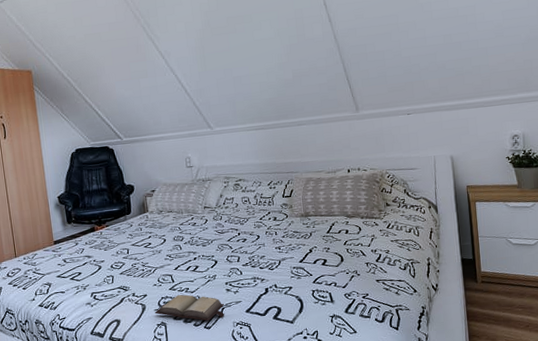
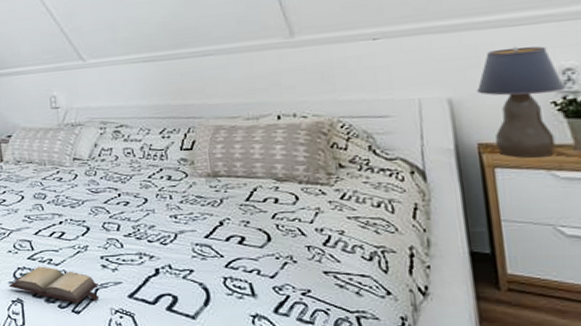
table lamp: none [466,120,515,195] -> present [476,46,567,159]

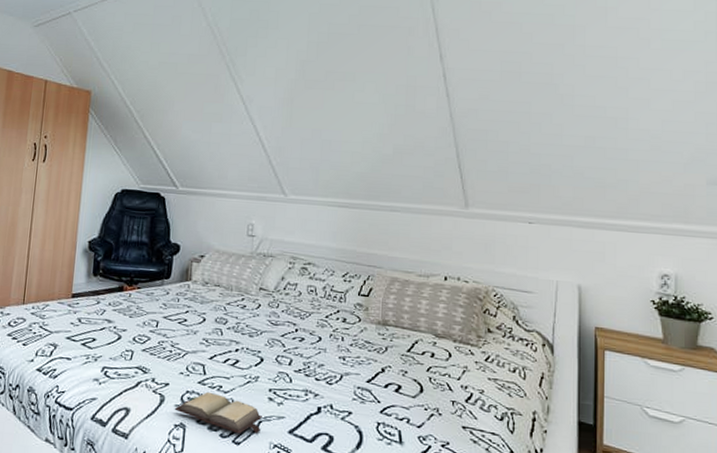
table lamp: present [476,46,567,159] -> none [599,249,663,348]

